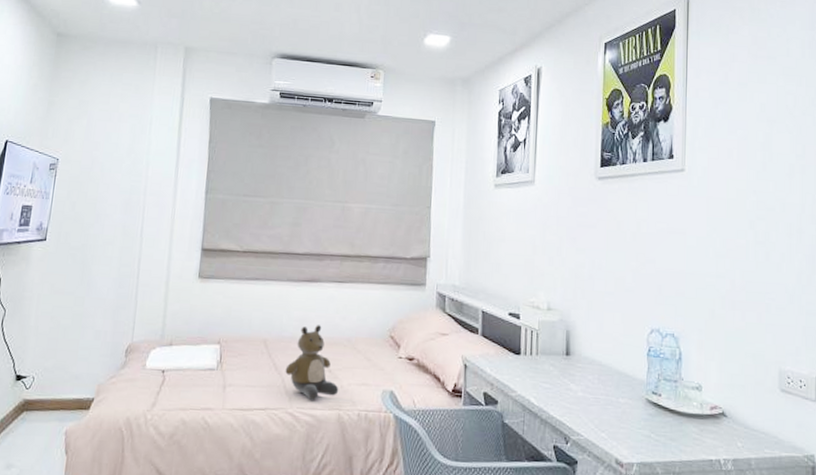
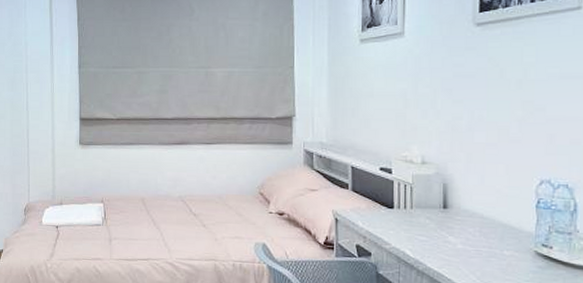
bear: present [285,325,339,400] -> none [163,184,214,252]

